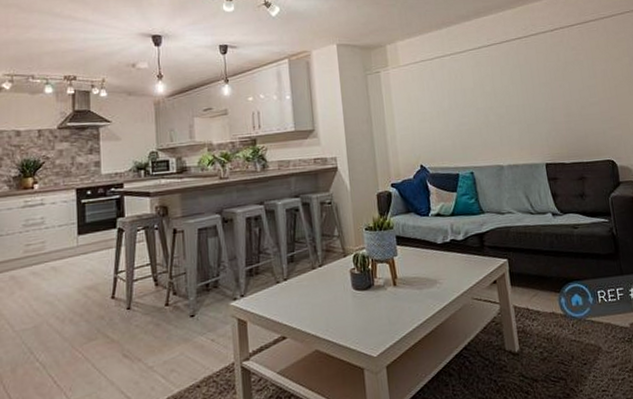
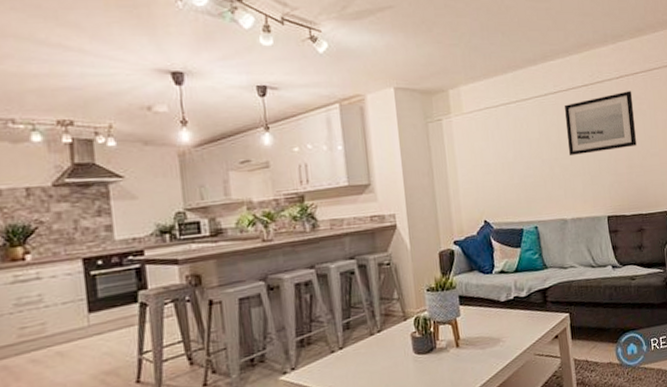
wall art: none [498,42,574,104] -> present [565,91,637,155]

